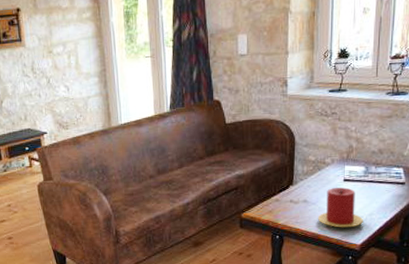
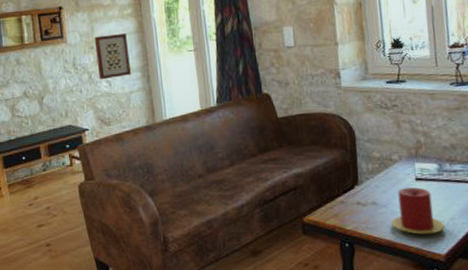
wall art: none [52,38,89,85] -> present [94,33,132,80]

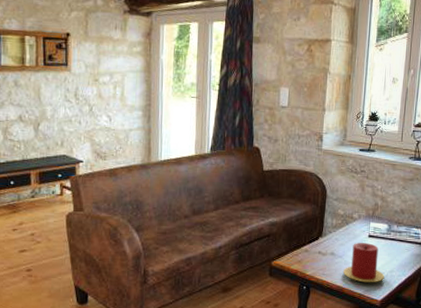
wall art: present [94,33,132,80] -> none [99,69,134,114]

